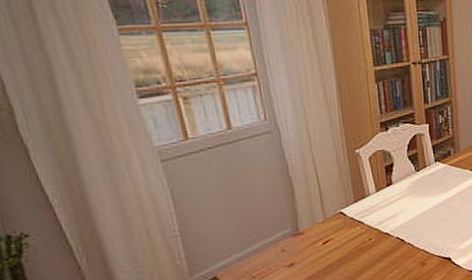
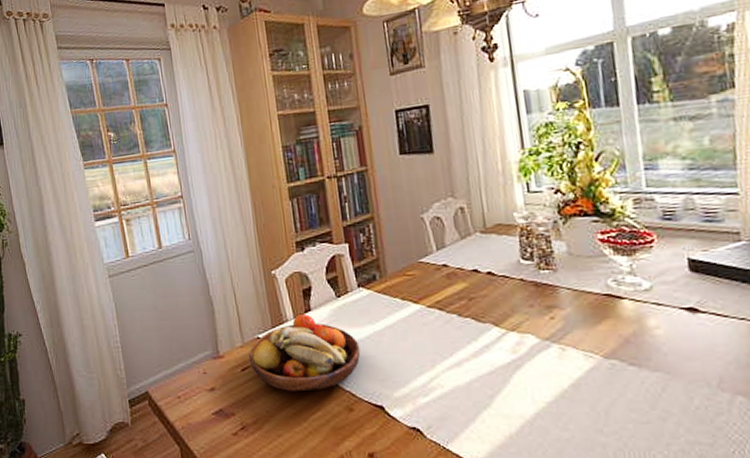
fruit bowl: none [330,187,434,258] -> present [248,313,361,392]

